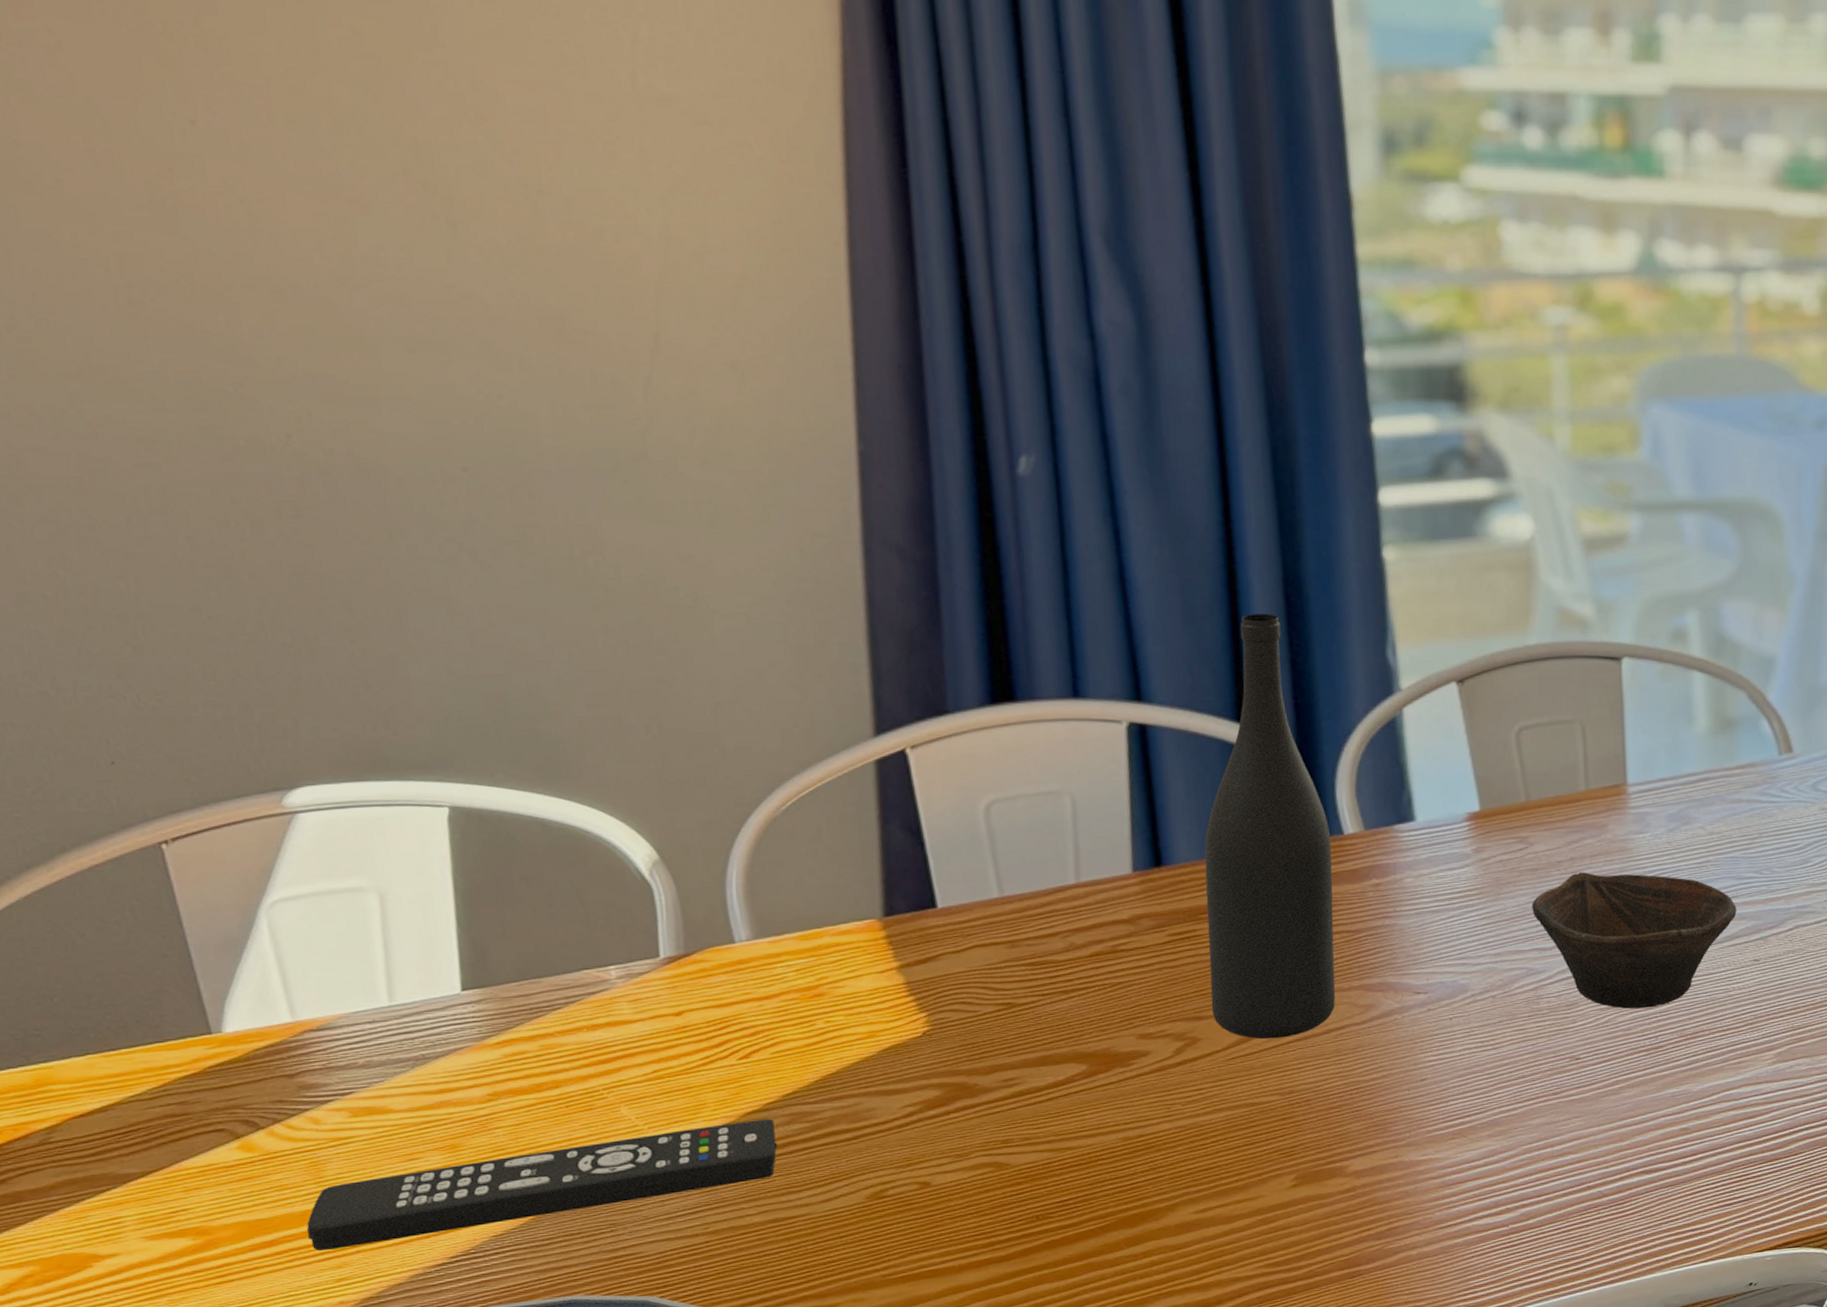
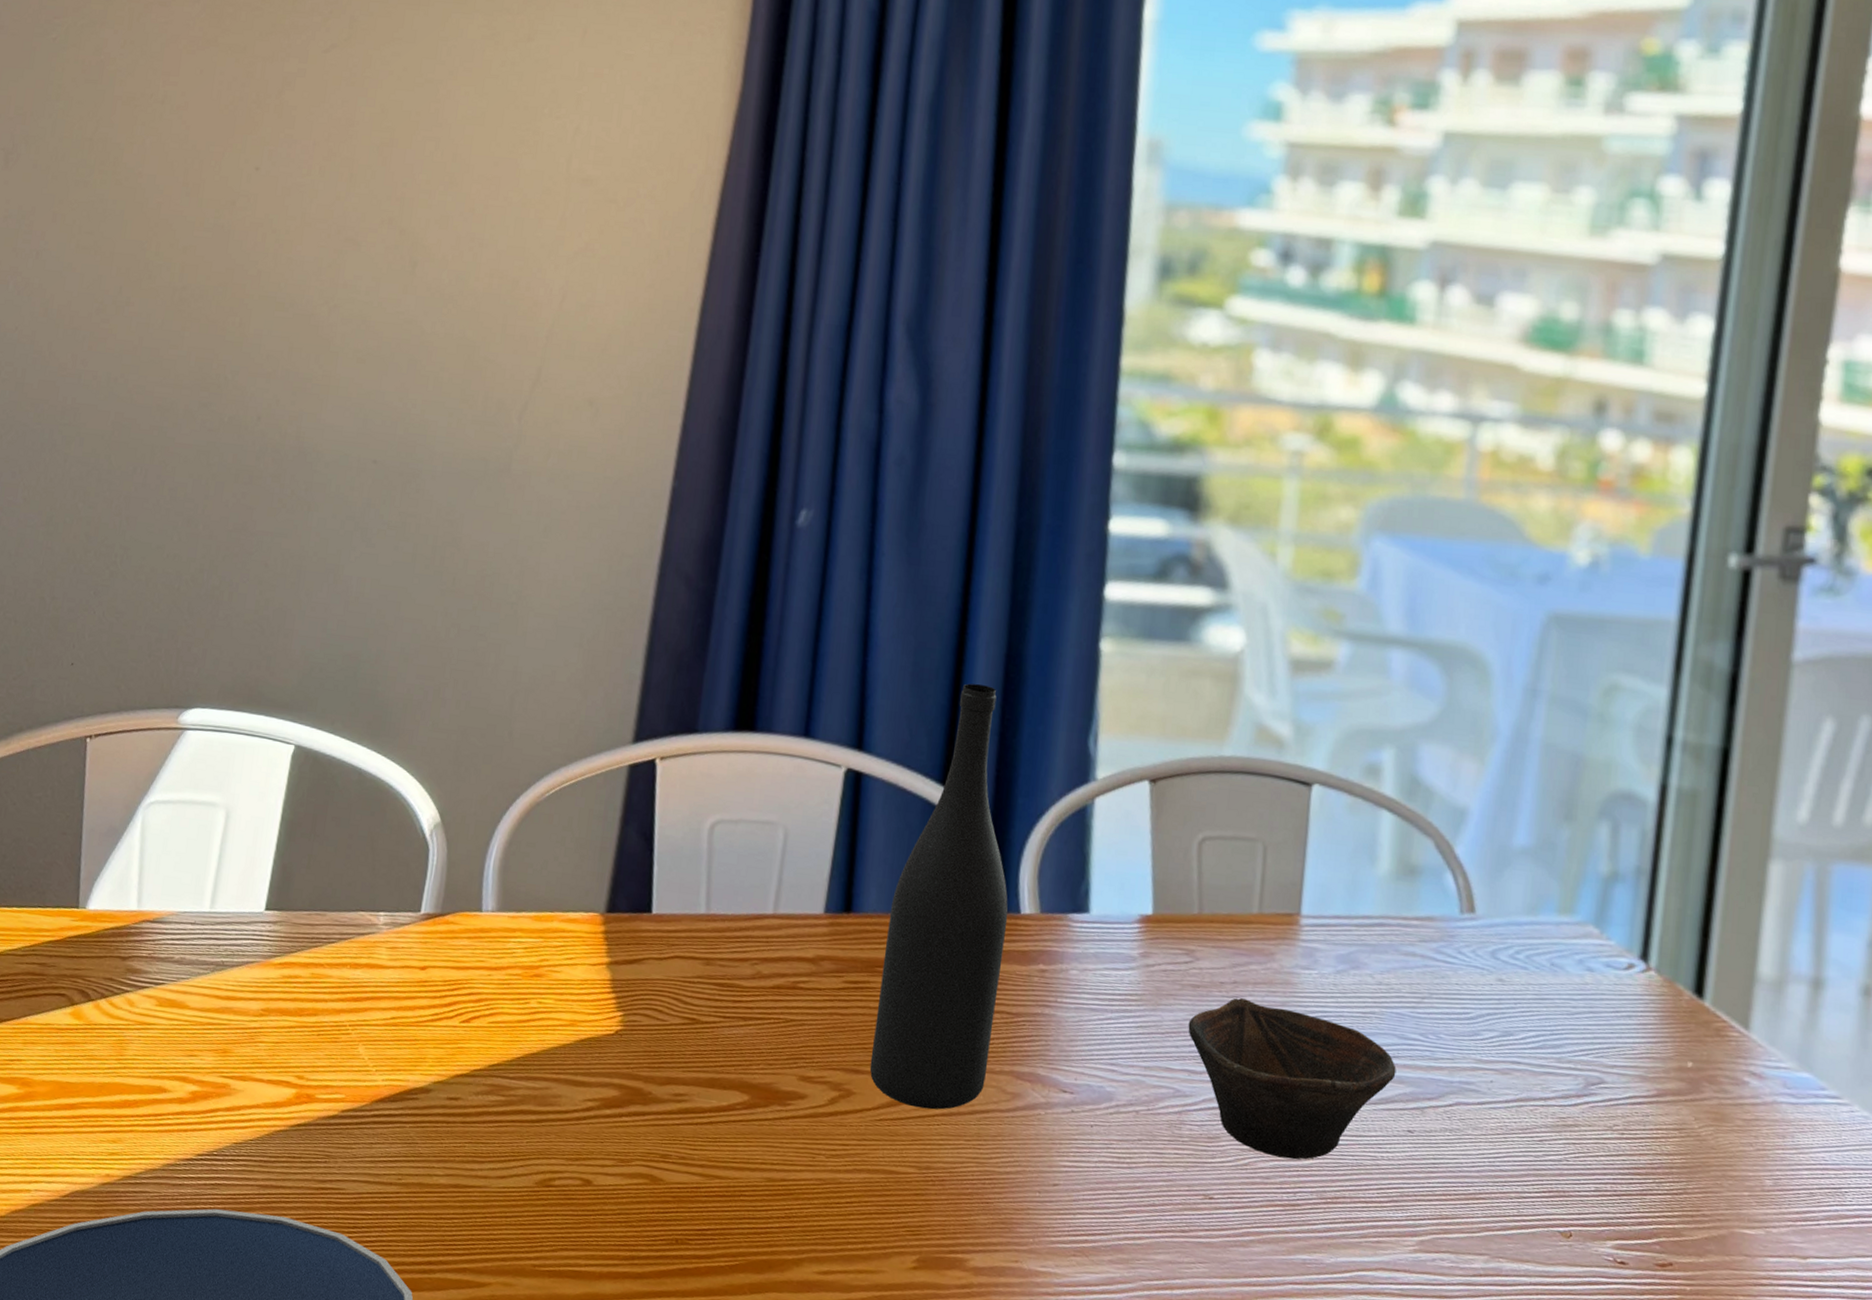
remote control: present [307,1119,778,1252] -> none [99,1064,476,1143]

